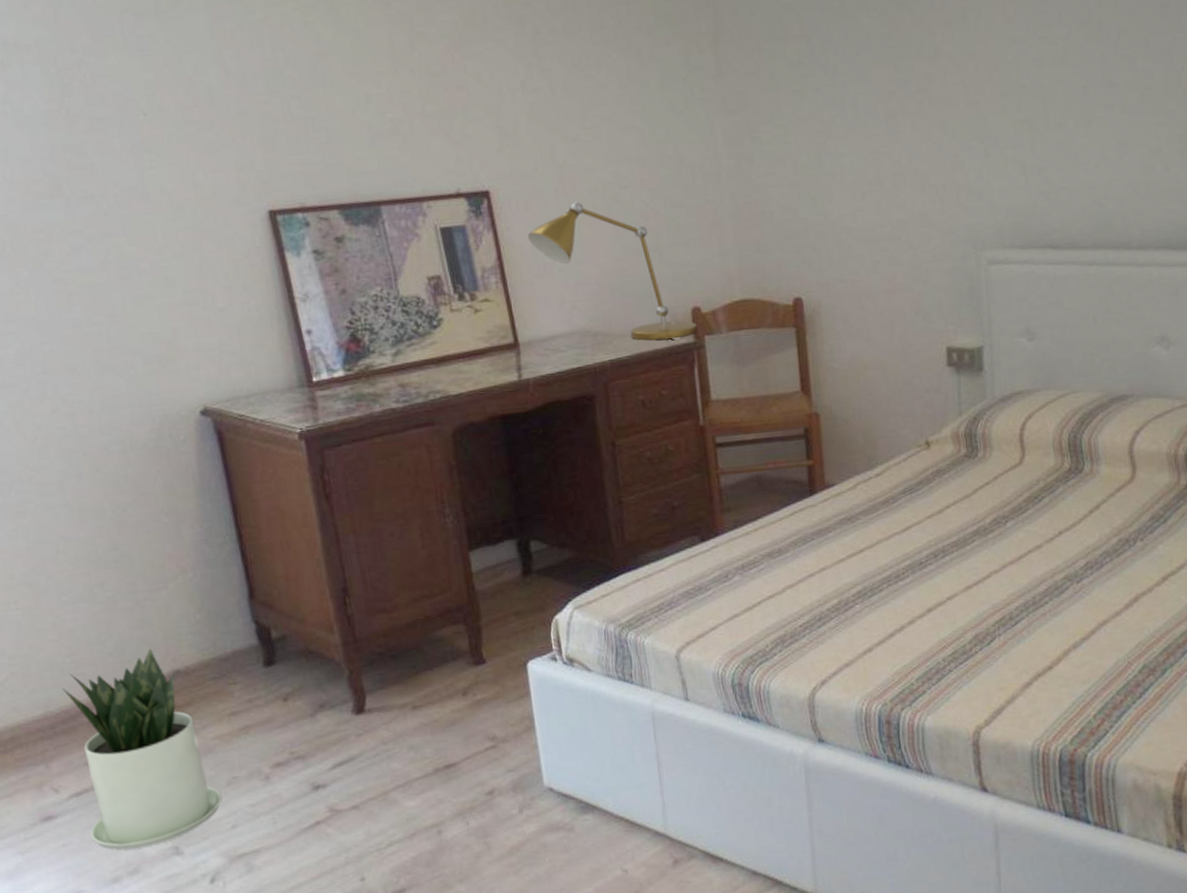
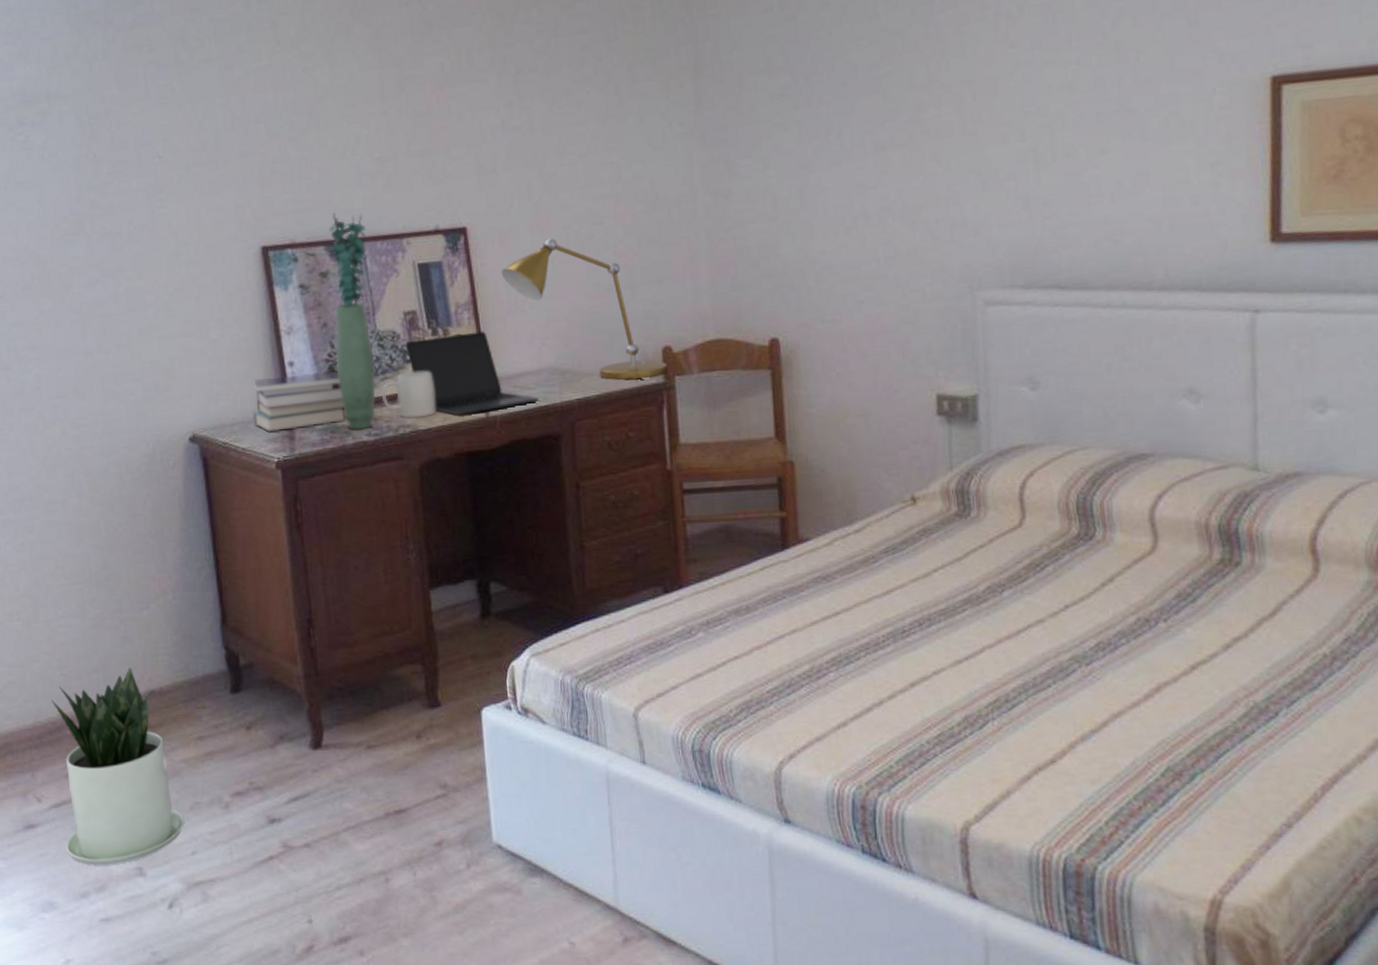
books: none [269,339,370,402] -> present [253,372,344,432]
vase: none [342,175,404,398] -> present [329,213,376,431]
mug: none [408,336,467,385] -> present [382,371,436,419]
laptop: none [430,295,571,380] -> present [405,331,538,416]

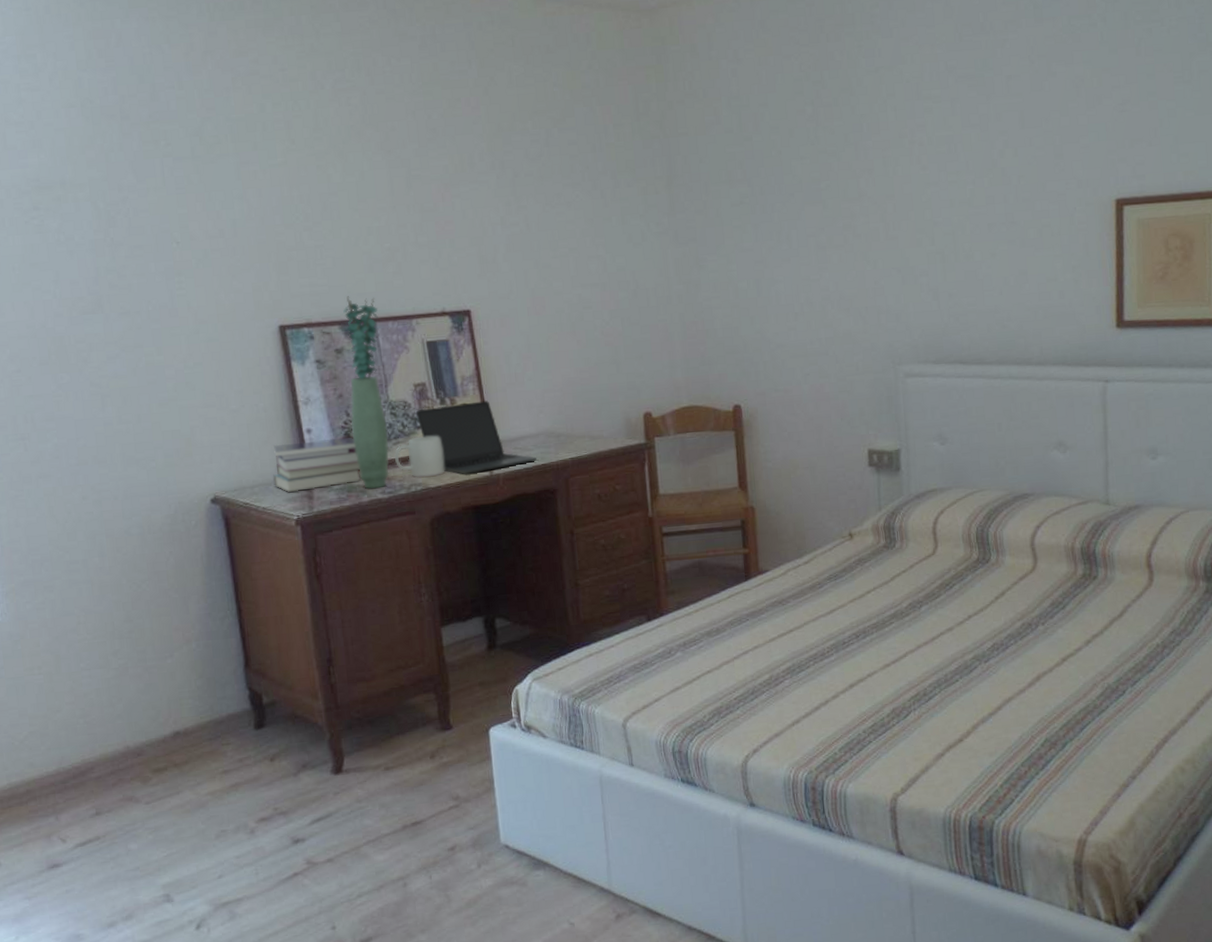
planter: present [51,667,185,865] -> none [74,711,211,897]
desk lamp: present [501,238,668,381] -> none [502,320,649,442]

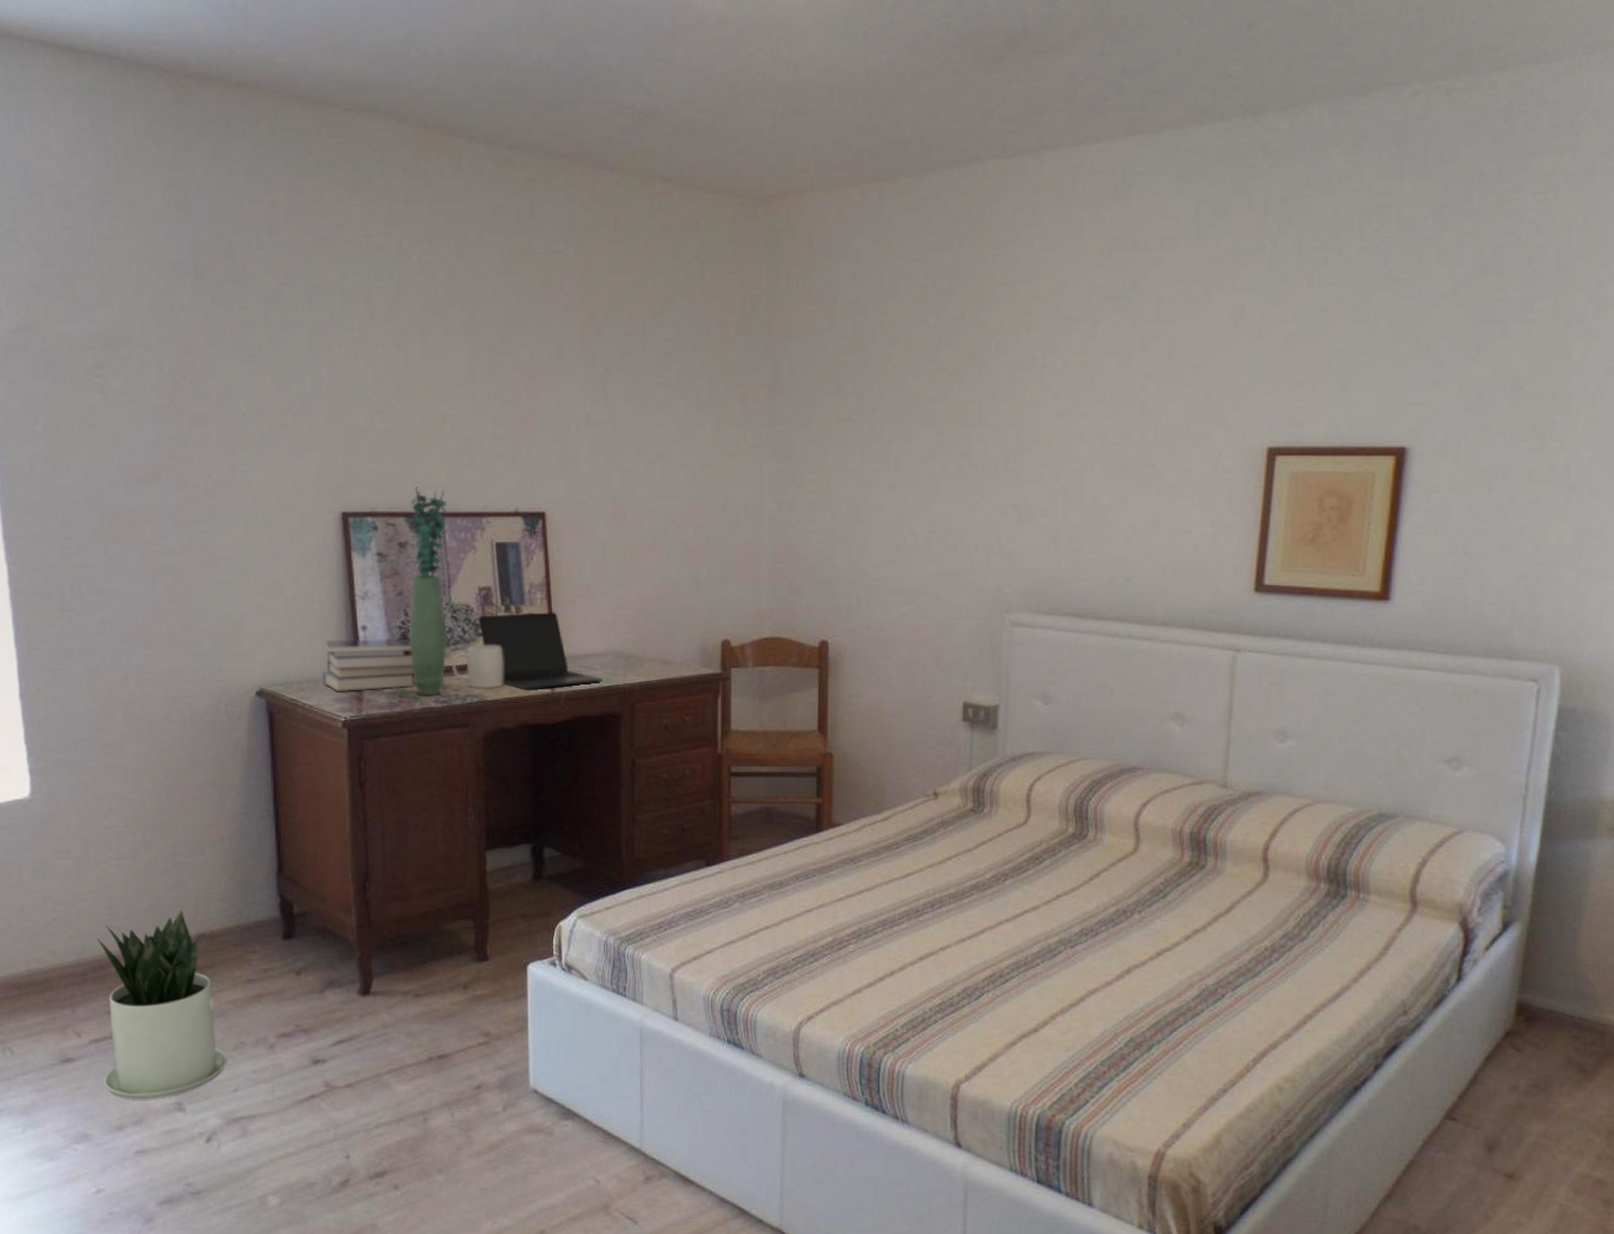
planter: none [74,711,211,897] -> present [97,910,228,1099]

